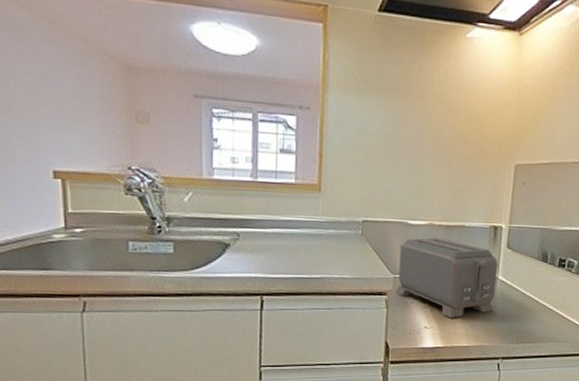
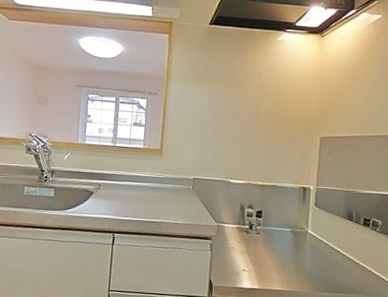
toaster: present [395,238,499,318] -> none [218,194,308,264]

